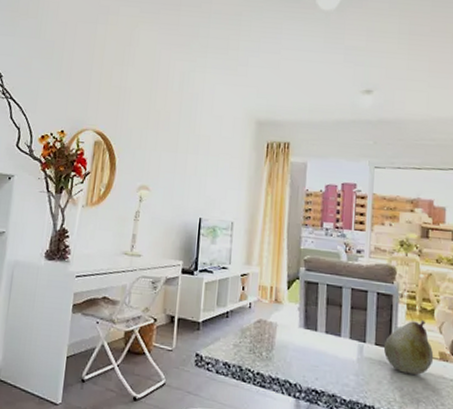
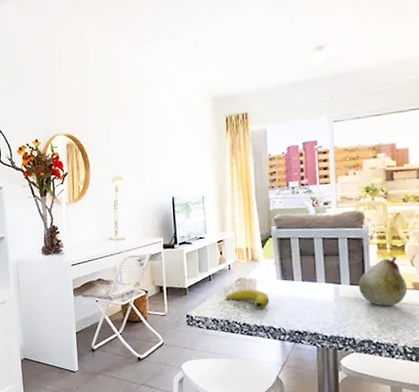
banana: none [241,332,289,358] -> present [225,289,270,308]

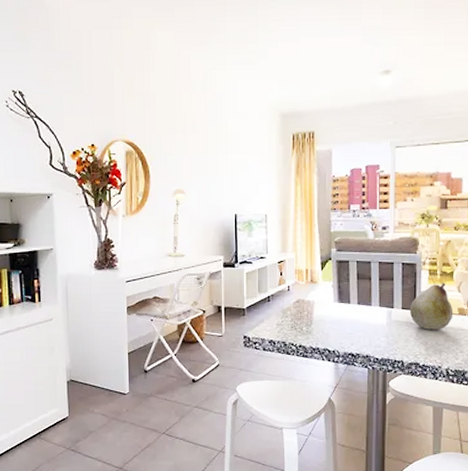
banana: present [225,289,270,308] -> none [283,311,326,330]

